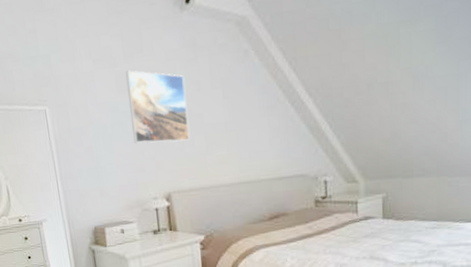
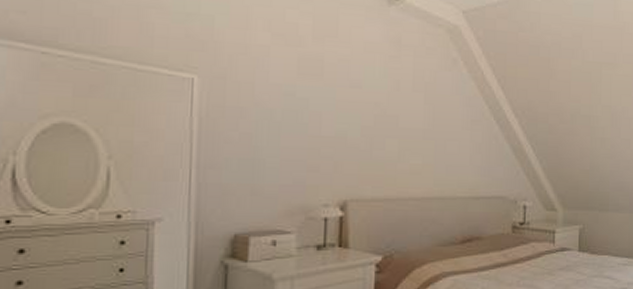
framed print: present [126,70,189,143] -> none [310,53,382,143]

